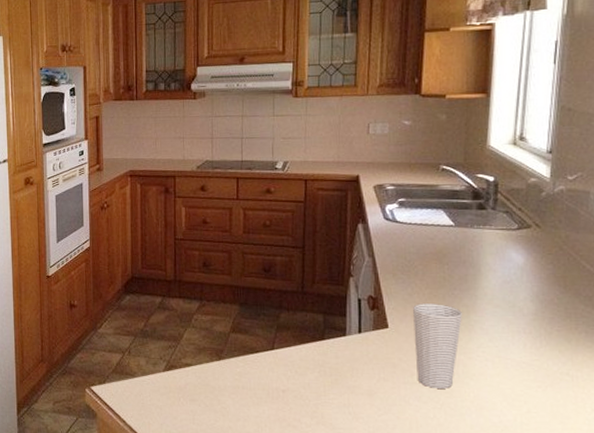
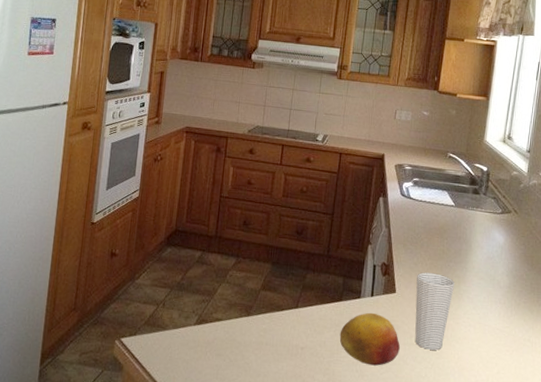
fruit: none [325,350,399,407] -> present [339,312,400,366]

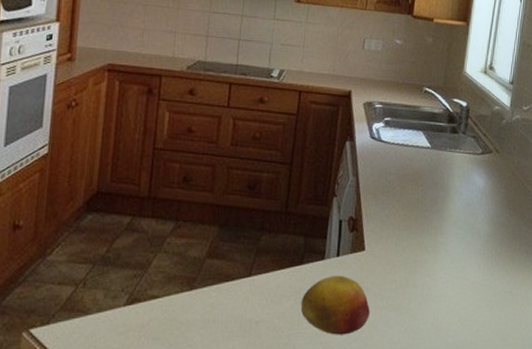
cup: present [415,272,454,350] -> none [386,225,430,312]

